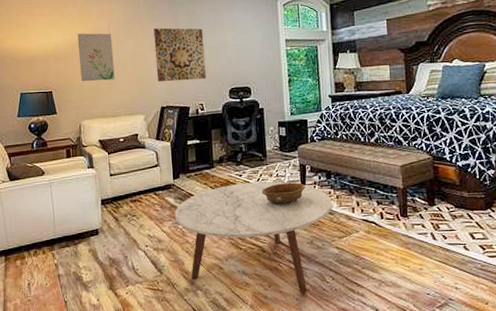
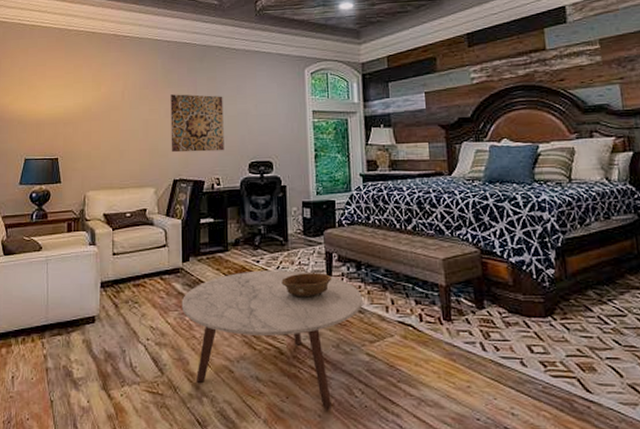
wall art: present [77,33,115,82] -> none [89,97,126,149]

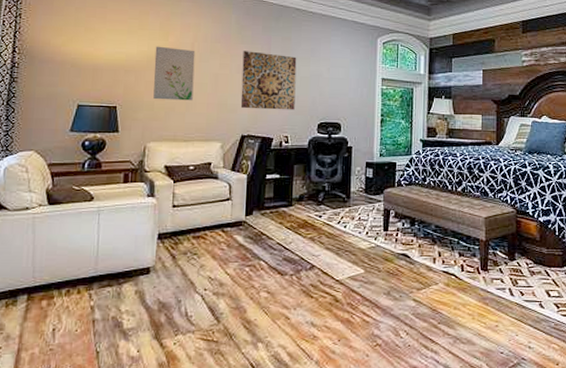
wall art: none [89,97,126,149] -> present [153,46,196,101]
coffee table: present [181,270,363,410] -> none [242,225,414,350]
decorative bowl: present [281,273,332,299] -> none [341,227,388,251]

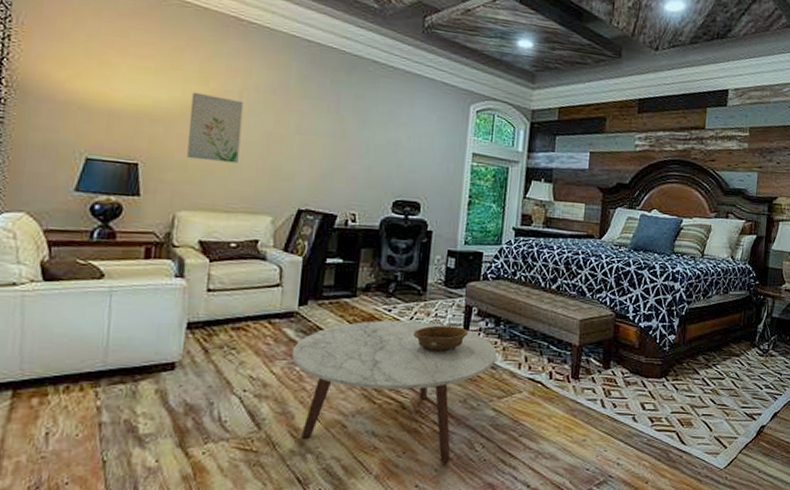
wall art: present [240,51,297,110] -> none [298,107,371,184]
coffee table: none [242,225,414,350] -> present [291,320,497,464]
decorative bowl: none [341,227,388,251] -> present [413,325,469,353]

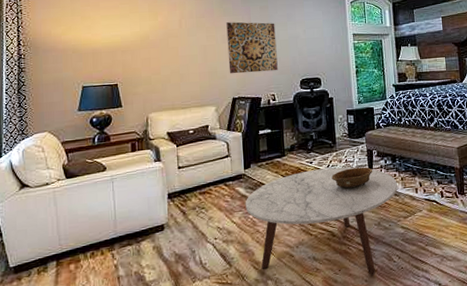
wall art: present [187,92,244,164] -> none [147,26,186,74]
wall art: none [298,107,371,184] -> present [226,22,278,74]

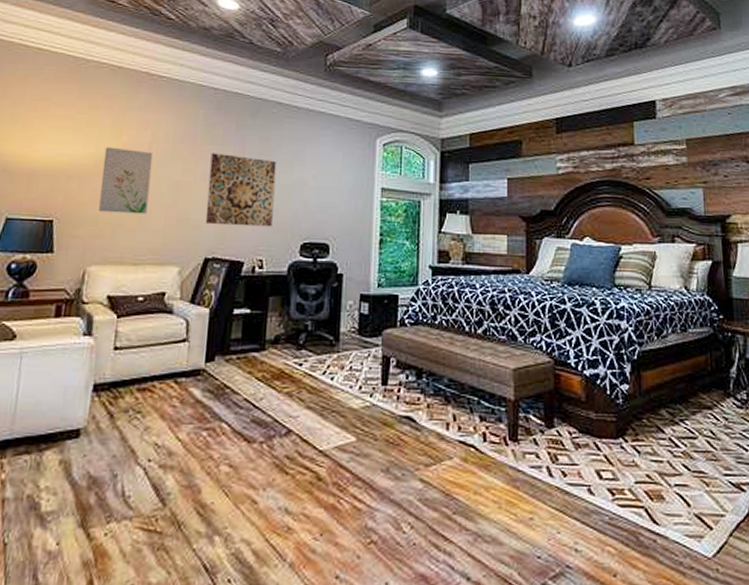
wall art: none [147,26,186,74] -> present [99,146,153,214]
coffee table: present [245,166,398,275] -> none [198,375,421,549]
decorative bowl: present [331,167,373,190] -> none [327,380,388,412]

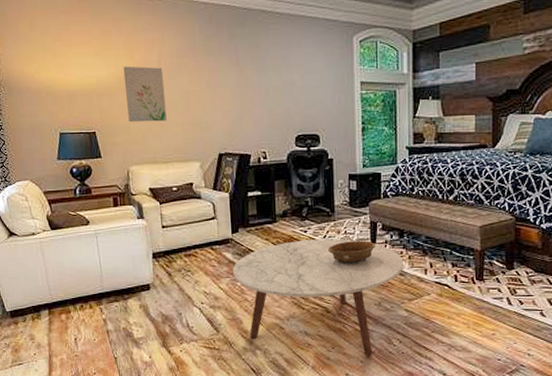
coffee table: none [198,375,421,549] -> present [232,239,404,357]
wall art: present [205,153,277,227] -> none [211,63,270,126]
decorative bowl: none [327,380,388,412] -> present [328,240,376,265]

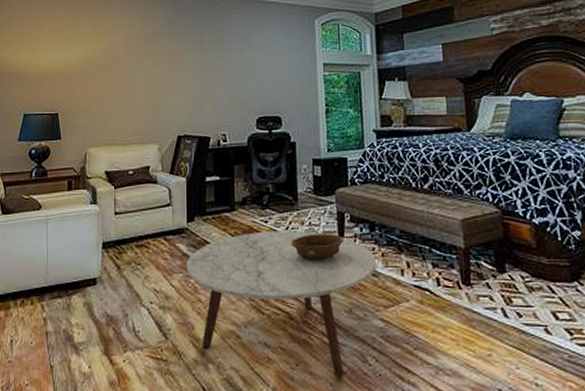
wall art: present [123,66,167,123] -> none [90,49,128,104]

